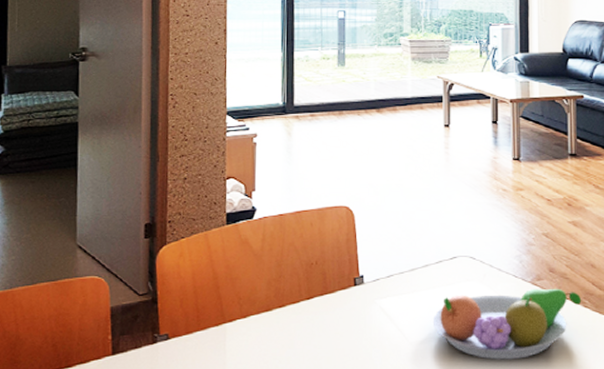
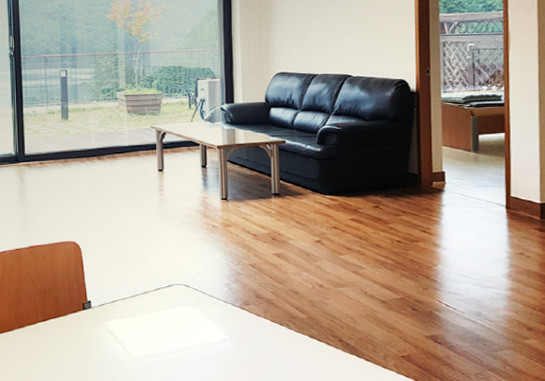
fruit bowl: present [432,288,582,360] -> none [152,312,286,374]

